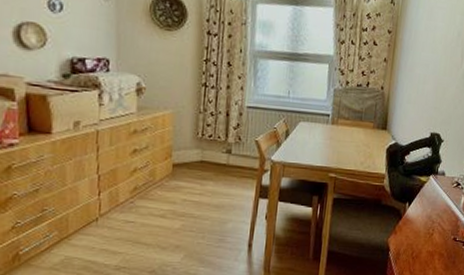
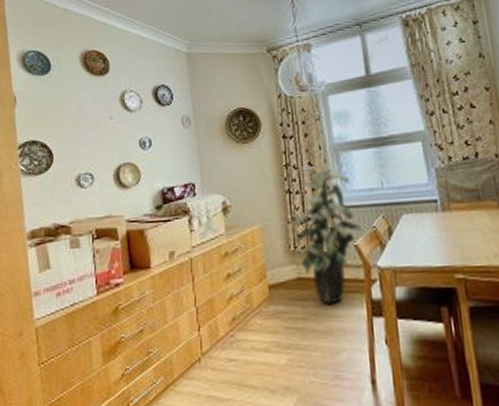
indoor plant: none [201,64,265,185] -> present [289,165,362,304]

